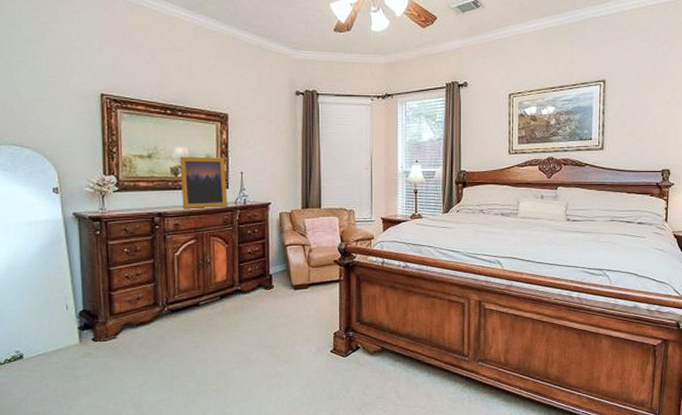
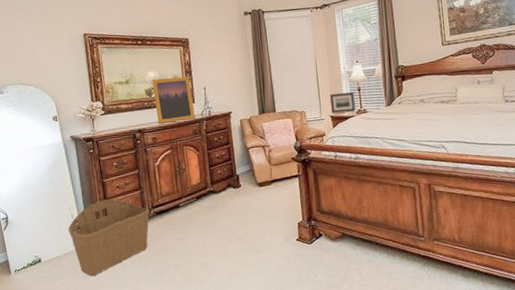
wicker basket: none [60,290,163,378] -> present [68,198,150,276]
picture frame: none [383,193,410,216] -> present [330,91,356,114]

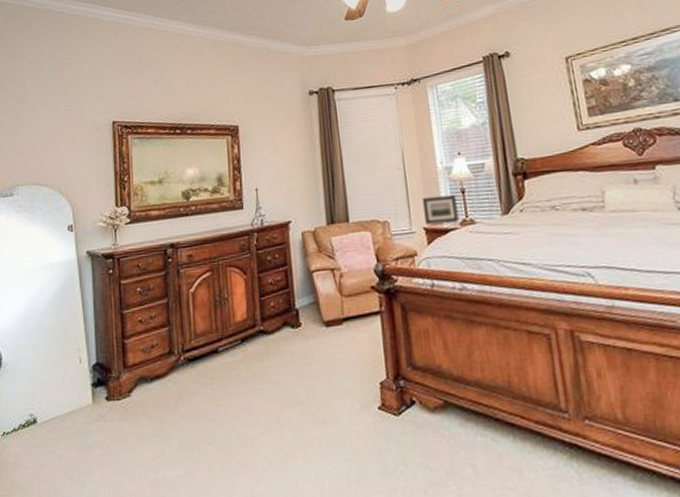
wicker basket: present [68,198,150,276] -> none [73,337,179,447]
picture frame: present [152,76,196,124] -> none [190,174,244,236]

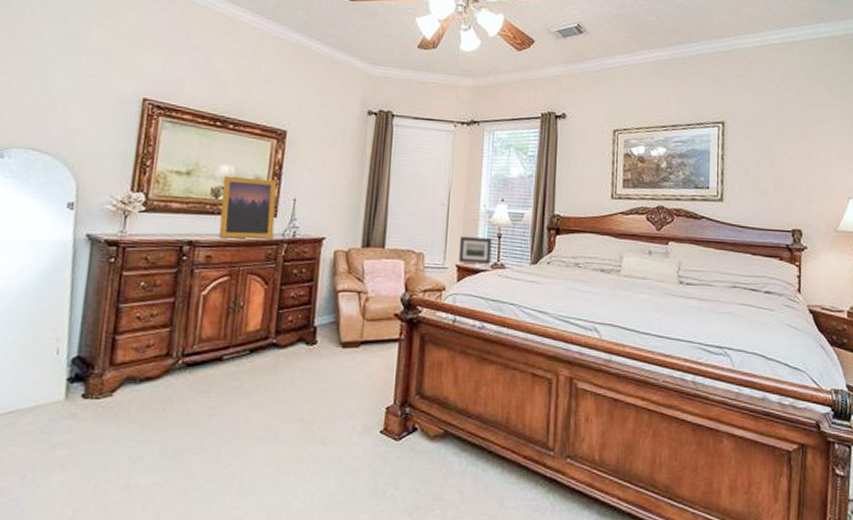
picture frame: none [190,174,244,236] -> present [218,175,277,240]

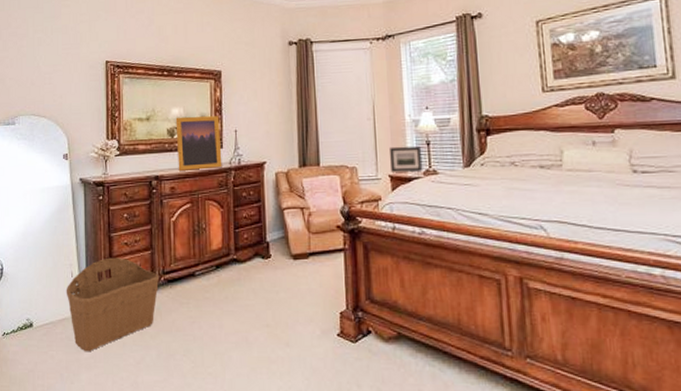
wicker basket: none [45,333,177,447] -> present [66,257,160,351]

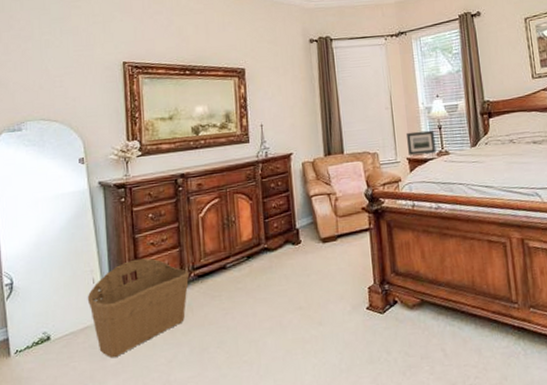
picture frame: present [175,116,222,171] -> none [200,112,250,167]

